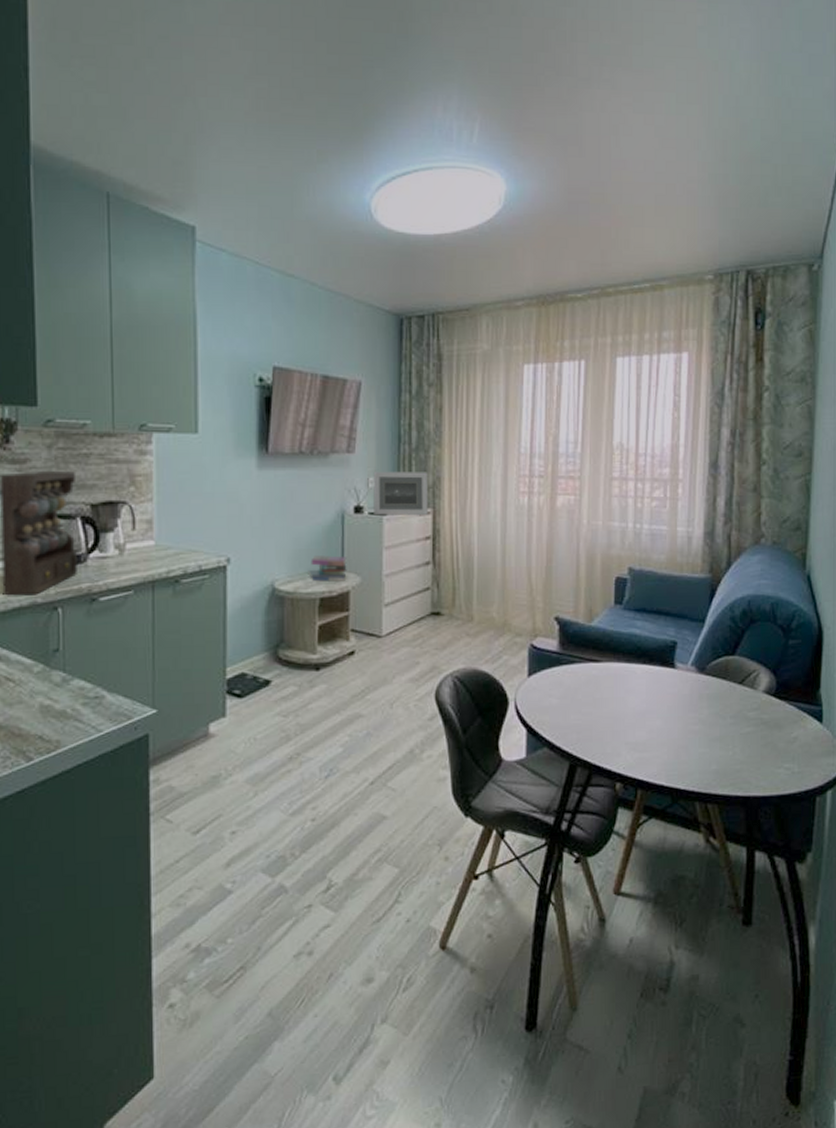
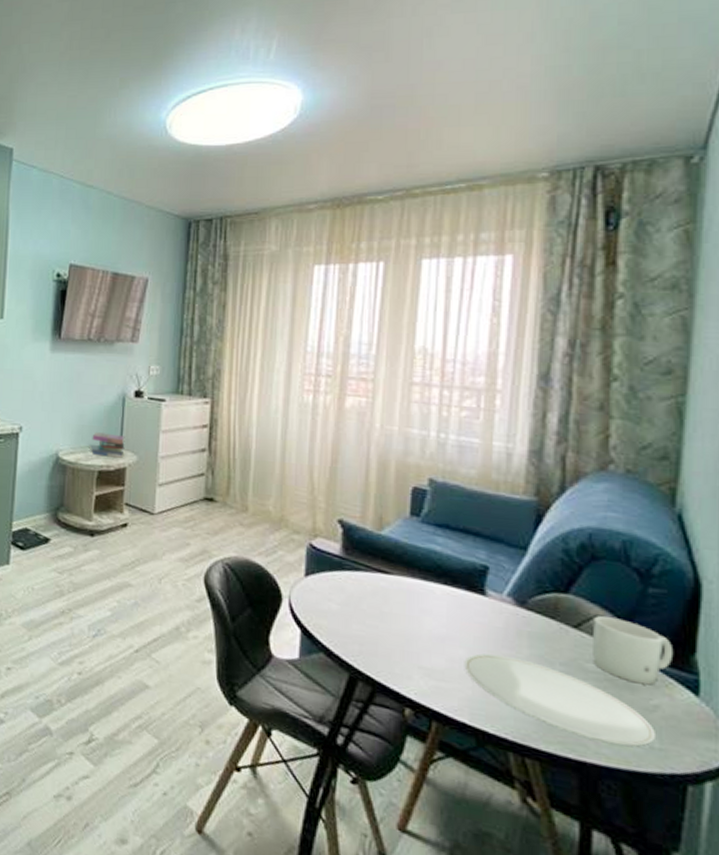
picture frame: present [373,471,428,516] -> none [153,360,208,405]
plate: none [660,718,796,777] -> present [464,653,657,748]
mug: none [753,670,806,722] -> present [593,616,674,685]

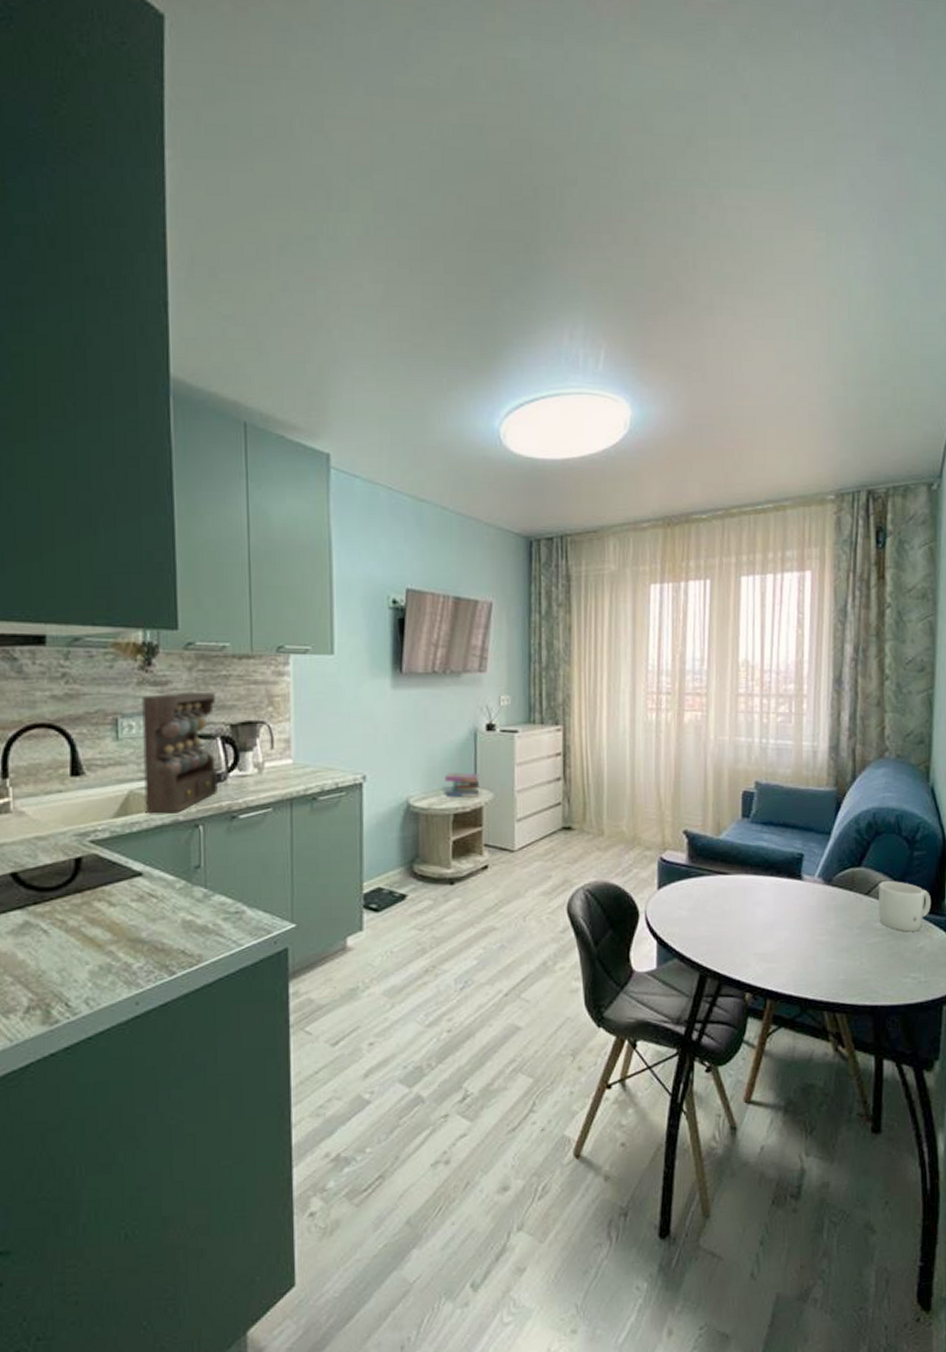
plate: present [464,653,657,748] -> none [788,929,923,987]

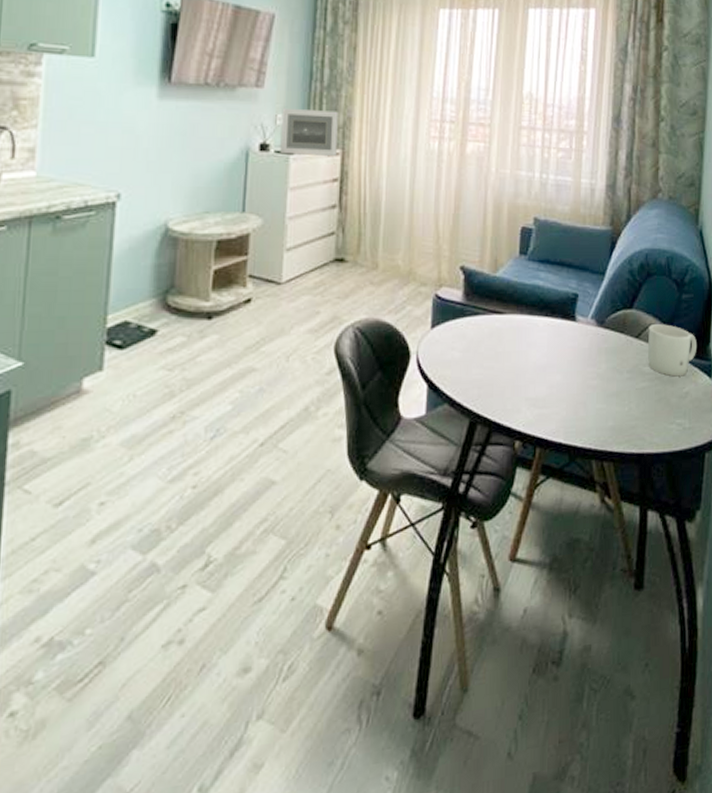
books: present [442,772,480,798] -> none [206,195,249,223]
picture frame: none [504,689,558,733] -> present [280,107,338,157]

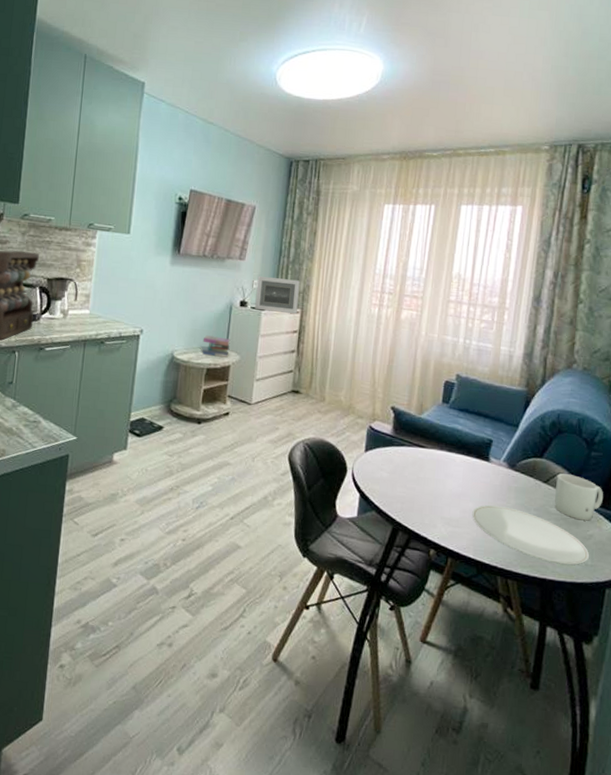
books: none [206,195,249,223] -> present [200,335,231,358]
plate: none [560,373,687,433] -> present [472,505,590,566]

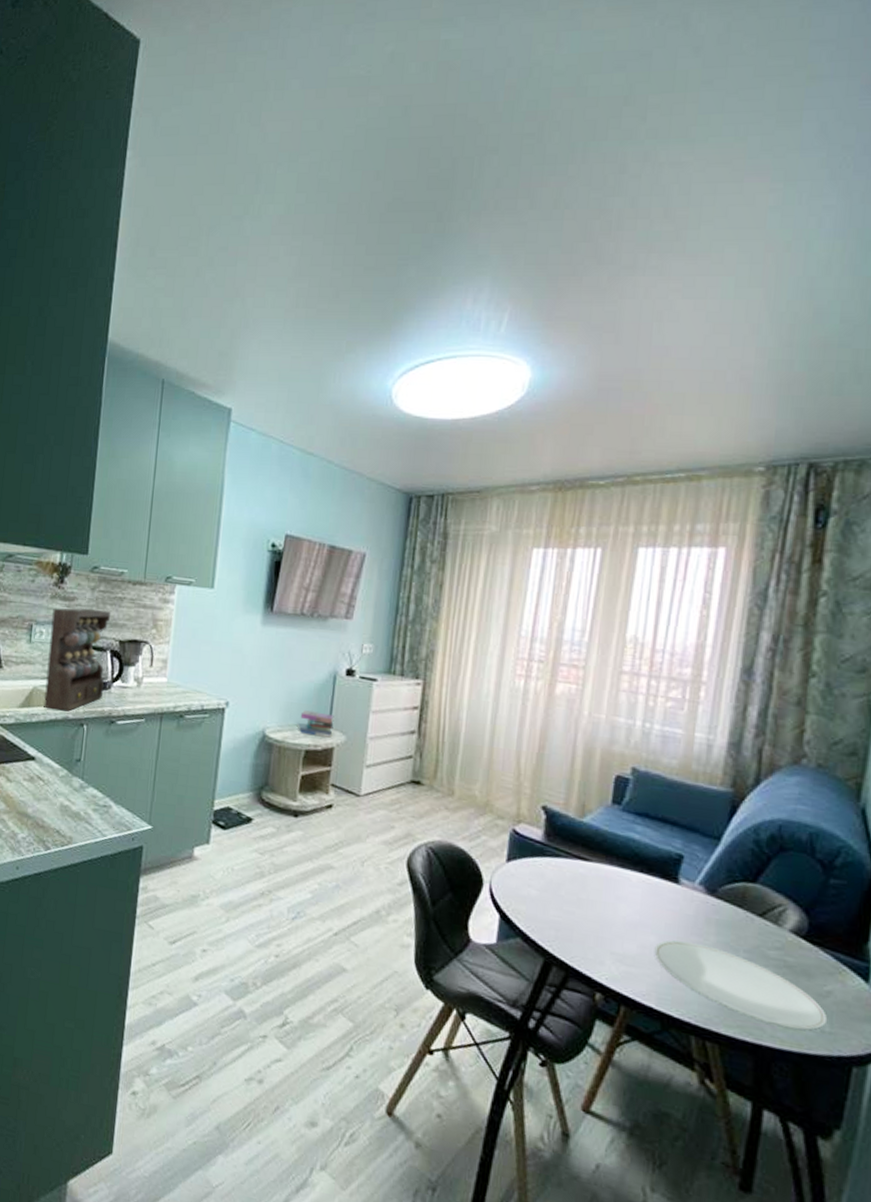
picture frame: present [255,275,300,315] -> none [364,638,422,687]
mug: present [554,473,604,521] -> none [774,905,849,972]

